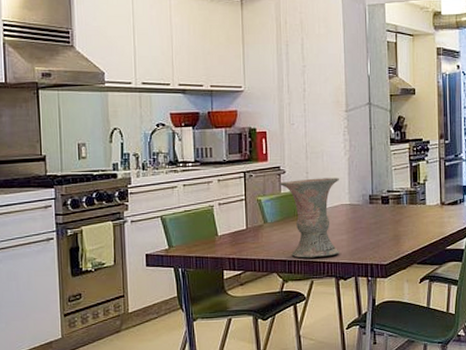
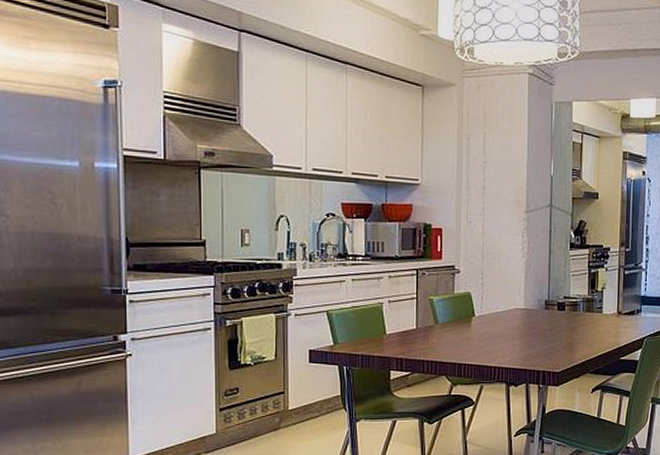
vase: present [280,177,339,259] -> none [454,280,515,362]

